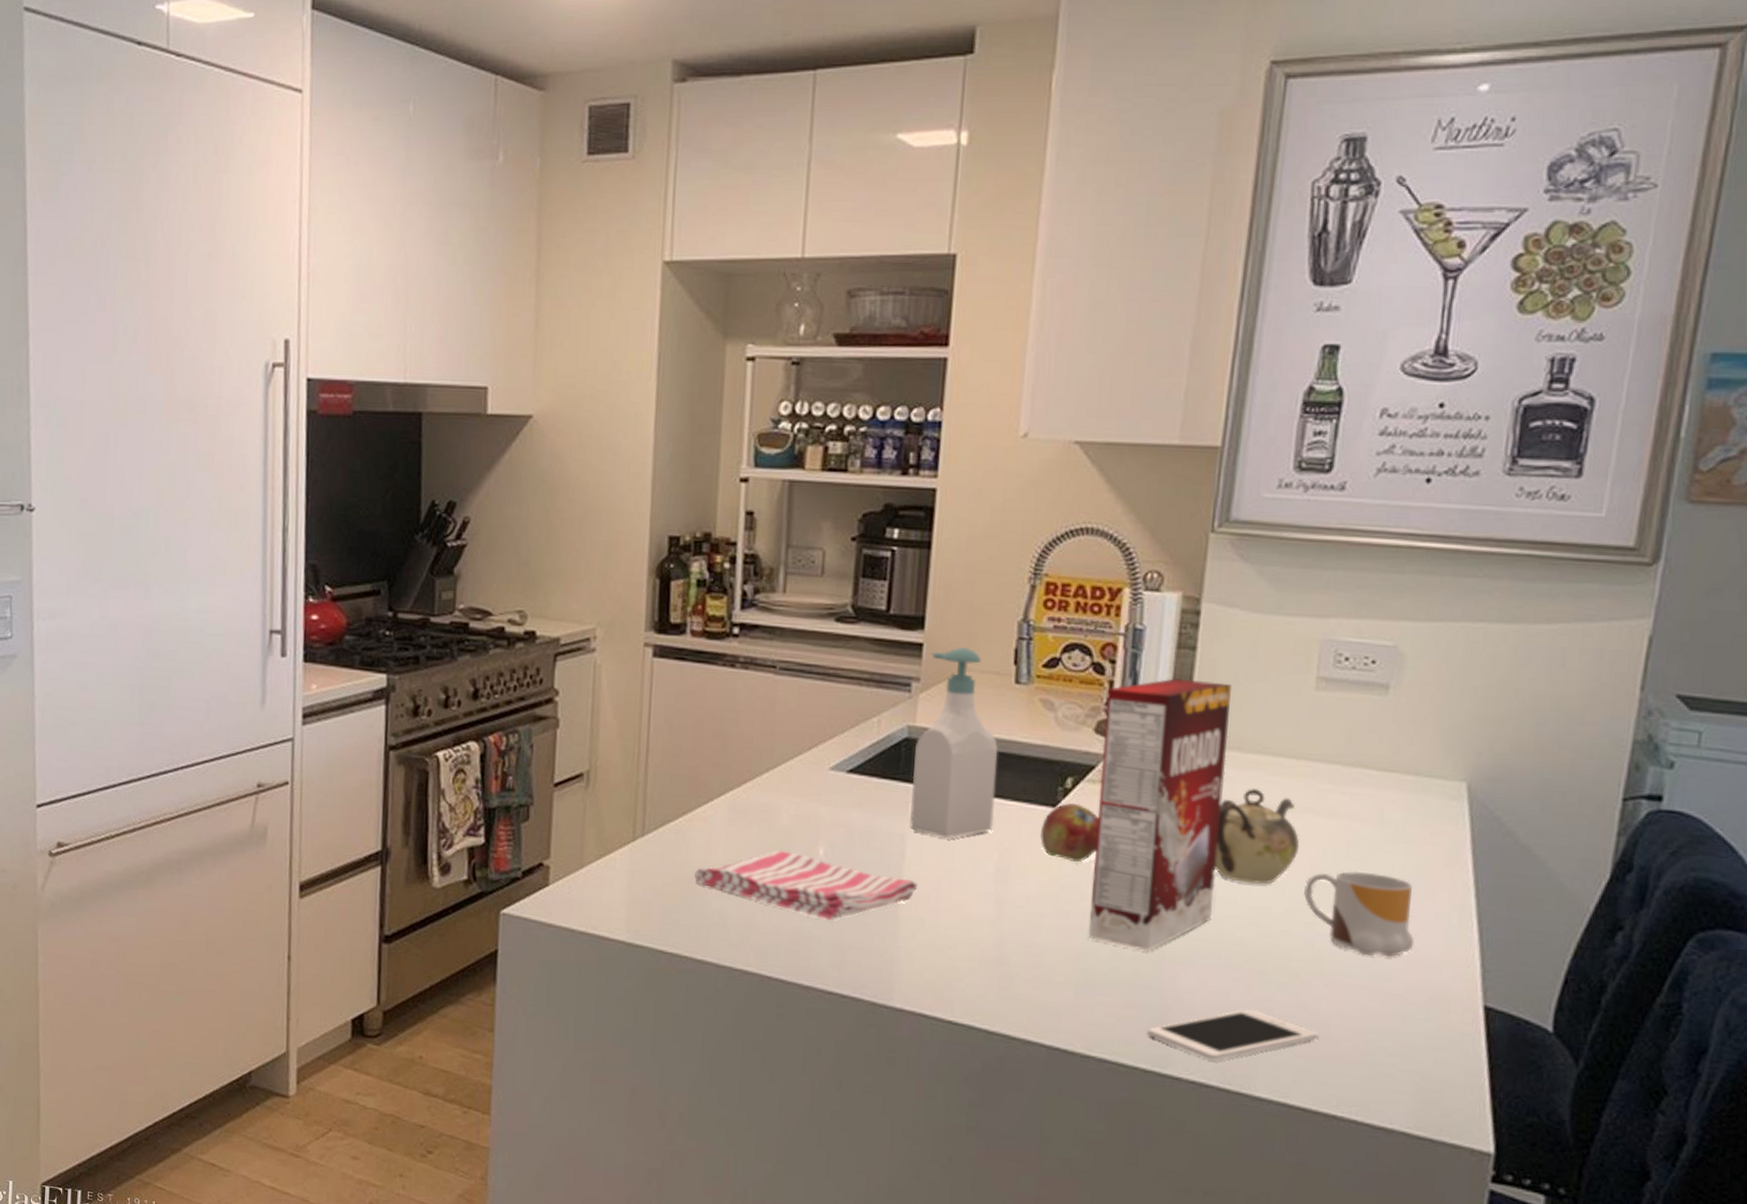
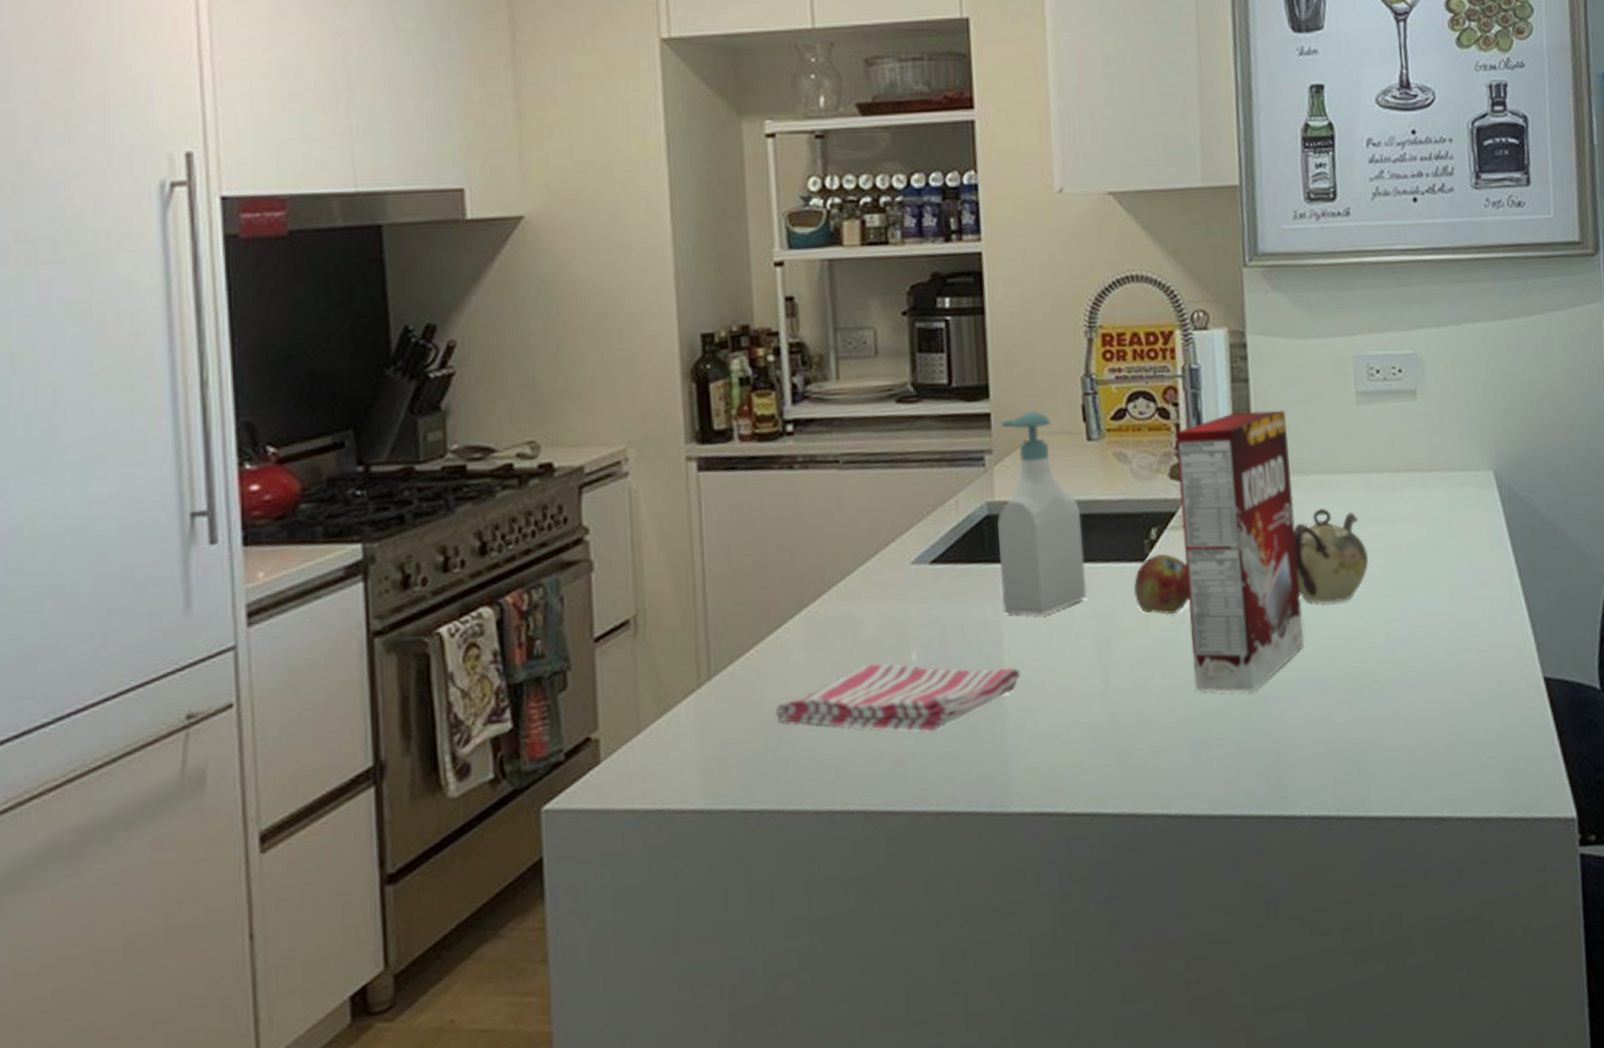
cell phone: present [1148,1009,1320,1061] -> none [1266,728,1417,791]
mug: present [1303,871,1415,957] -> none [1379,570,1479,651]

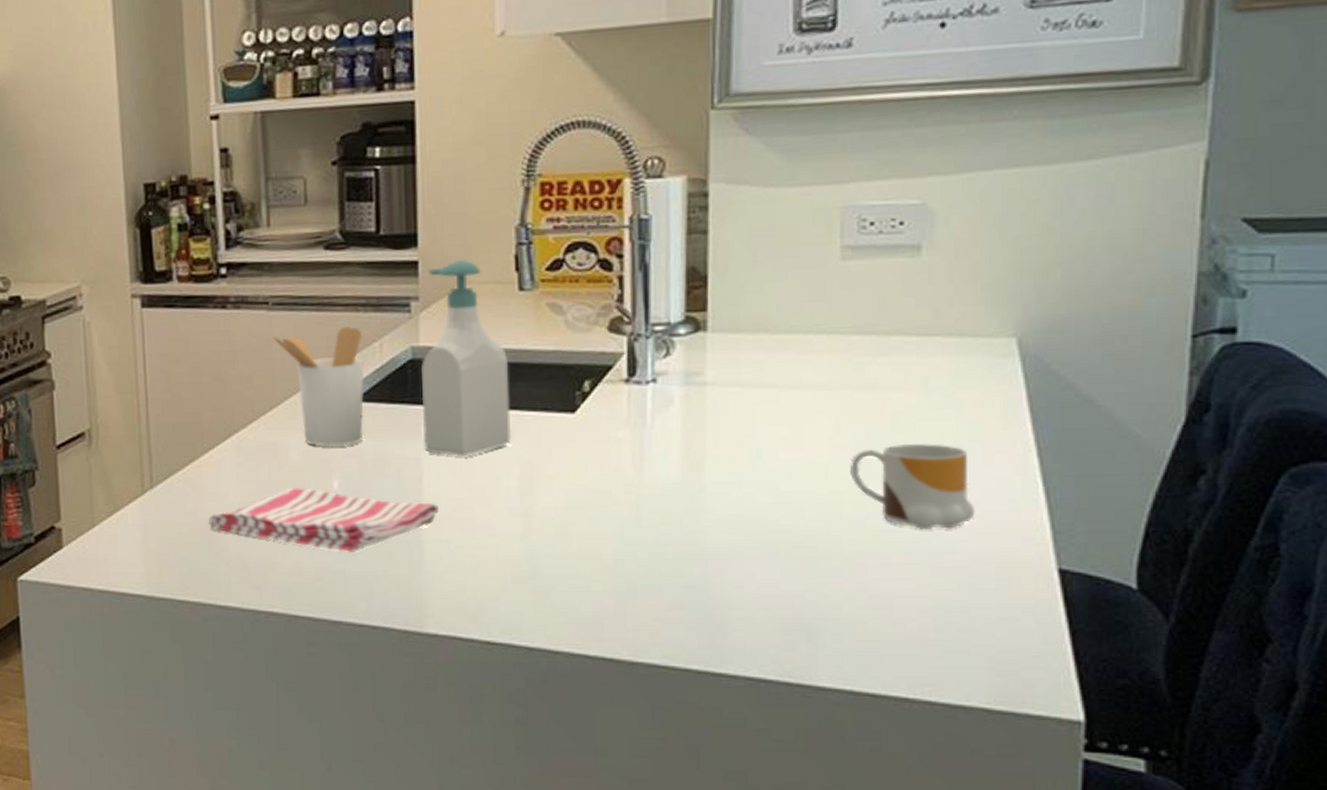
utensil holder: none [841,482,942,616] -> present [270,325,365,447]
fruit: present [1133,553,1189,615] -> none [561,406,622,467]
cereal box: present [1175,410,1305,693] -> none [617,264,754,550]
teapot: present [1294,508,1368,604] -> none [750,370,839,469]
mug: none [1379,570,1479,651] -> present [849,442,975,529]

